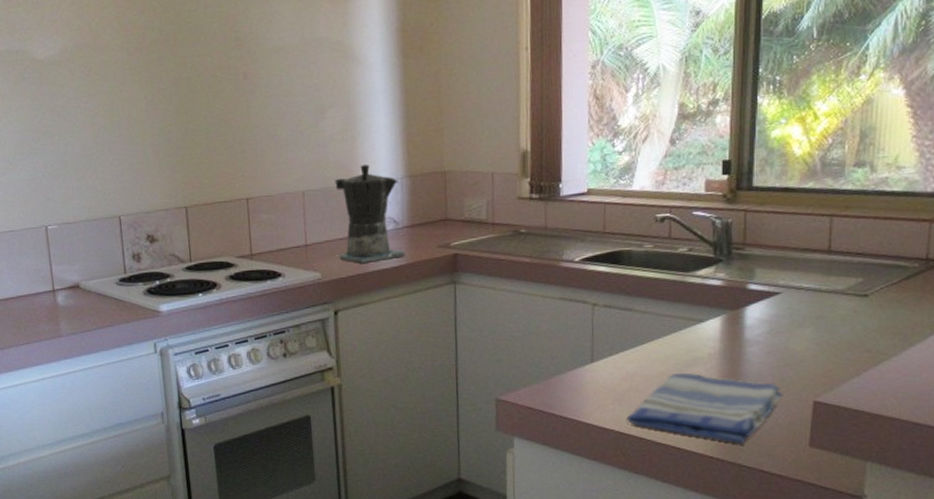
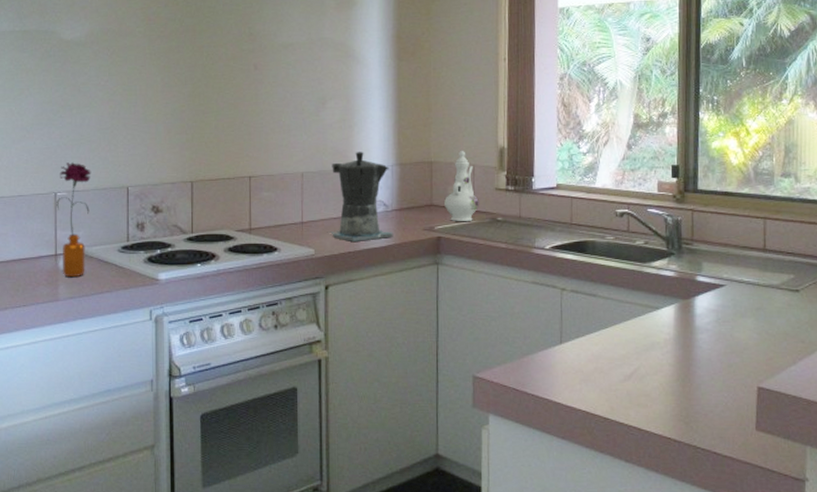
flower: none [48,193,85,312] -> present [56,162,92,277]
ewer: none [459,156,500,236] -> present [443,150,479,221]
dish towel: present [626,372,783,444] -> none [592,356,731,426]

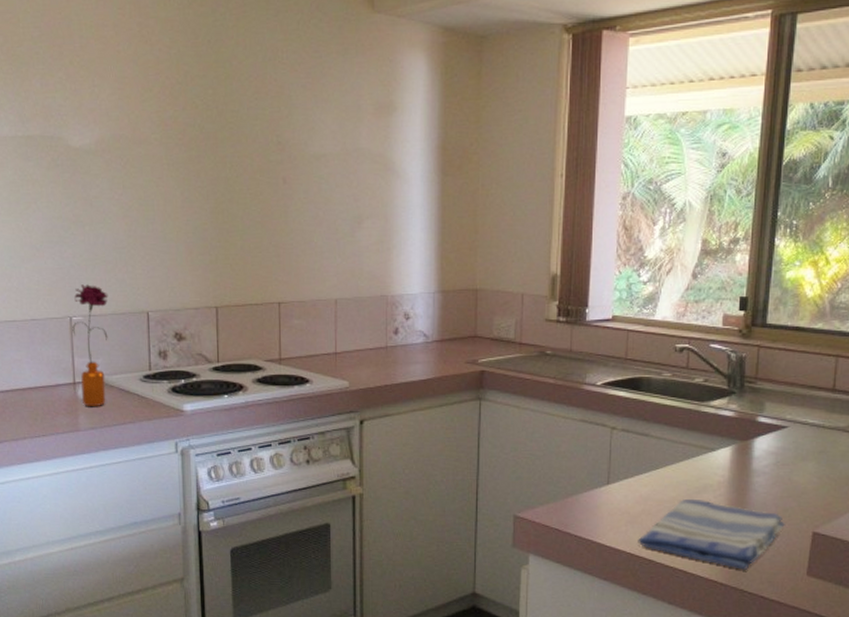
coffee maker: present [329,152,393,241] -> none [365,277,433,374]
ewer: present [443,150,479,221] -> none [488,276,527,354]
dish towel: none [592,356,731,426] -> present [638,498,785,570]

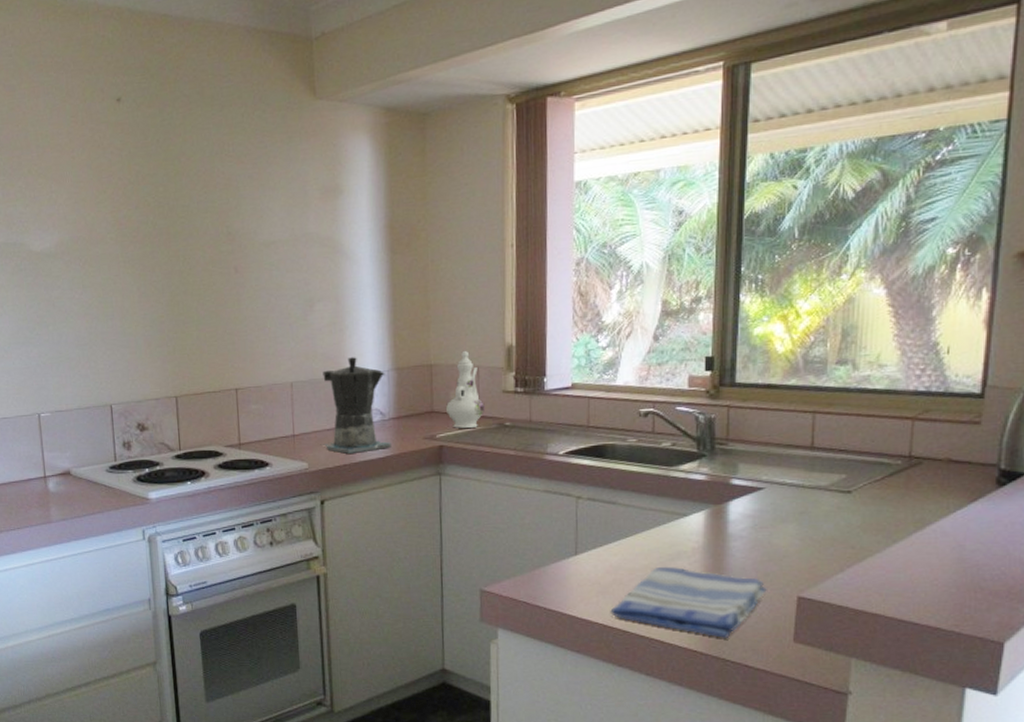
flower: present [72,284,109,406] -> none [41,382,76,498]
coffee maker: none [365,277,433,374] -> present [323,357,391,454]
ewer: none [488,276,527,354] -> present [445,350,485,428]

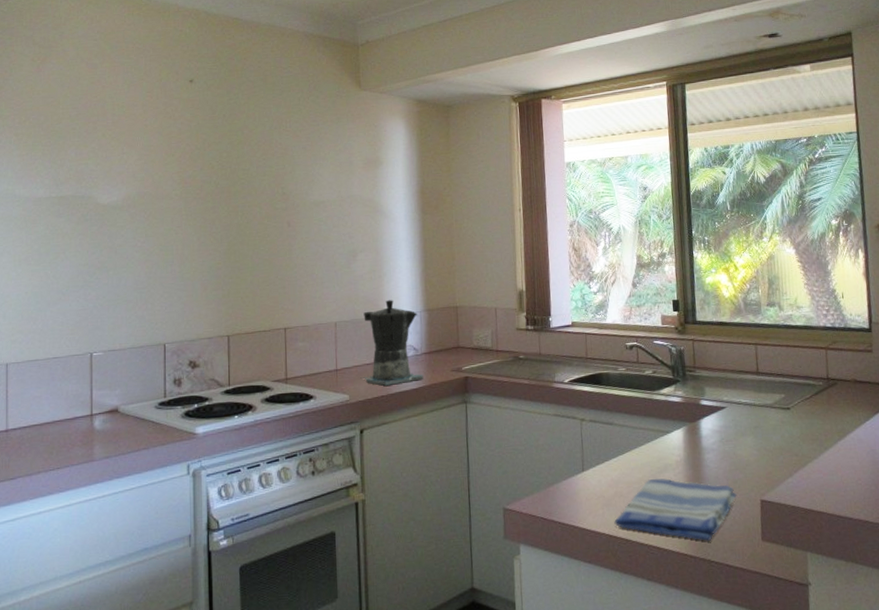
ewer: present [445,350,485,428] -> none [469,294,502,361]

